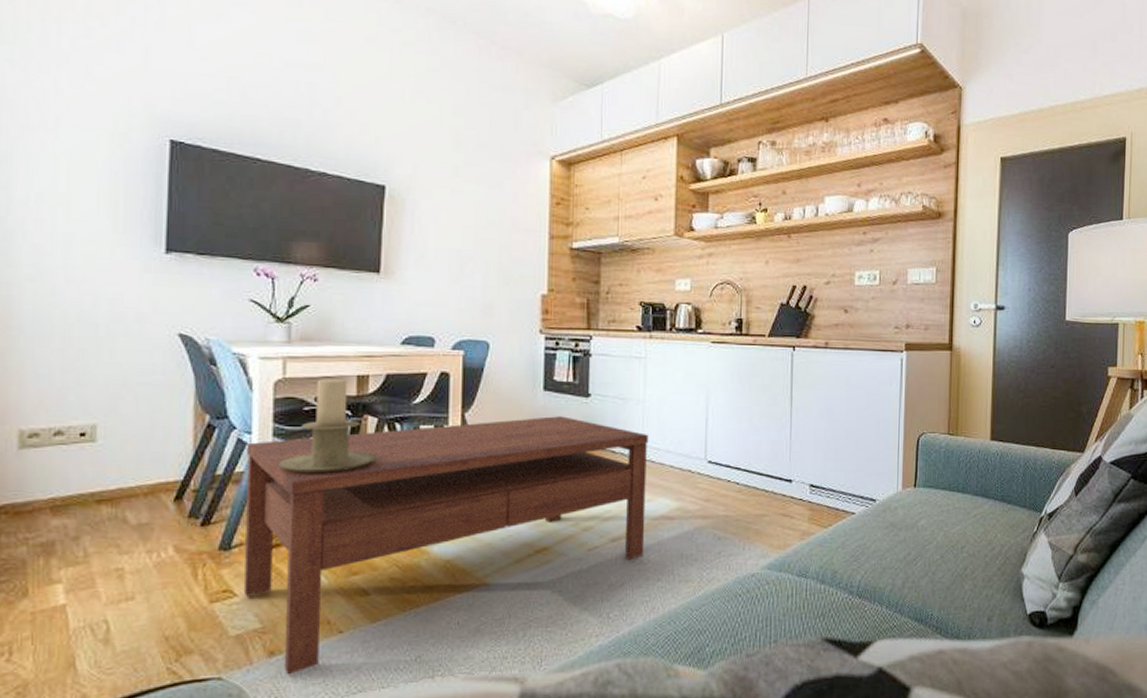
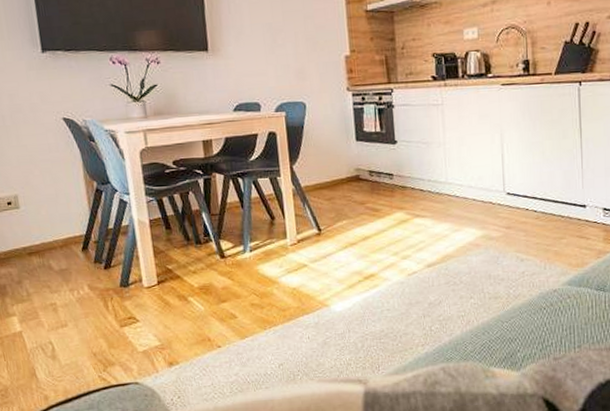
coffee table: present [243,416,649,675] -> none [127,162,457,380]
candle holder: present [278,379,379,474] -> none [153,145,229,224]

